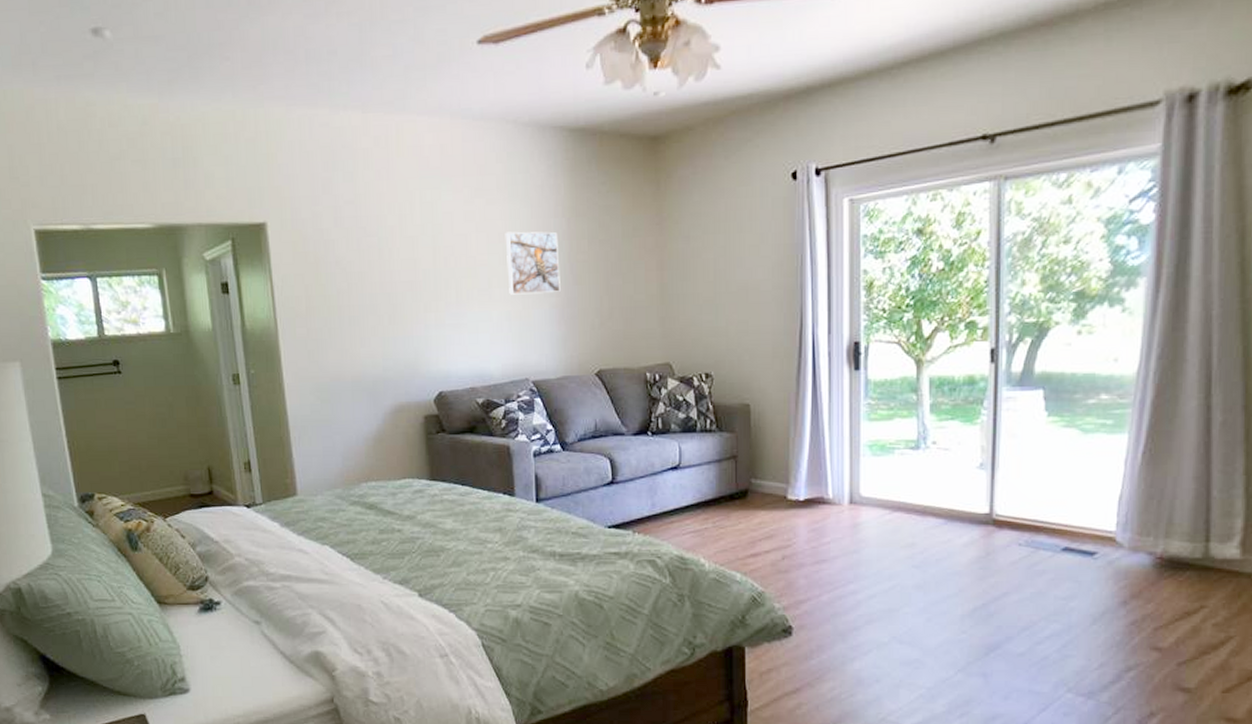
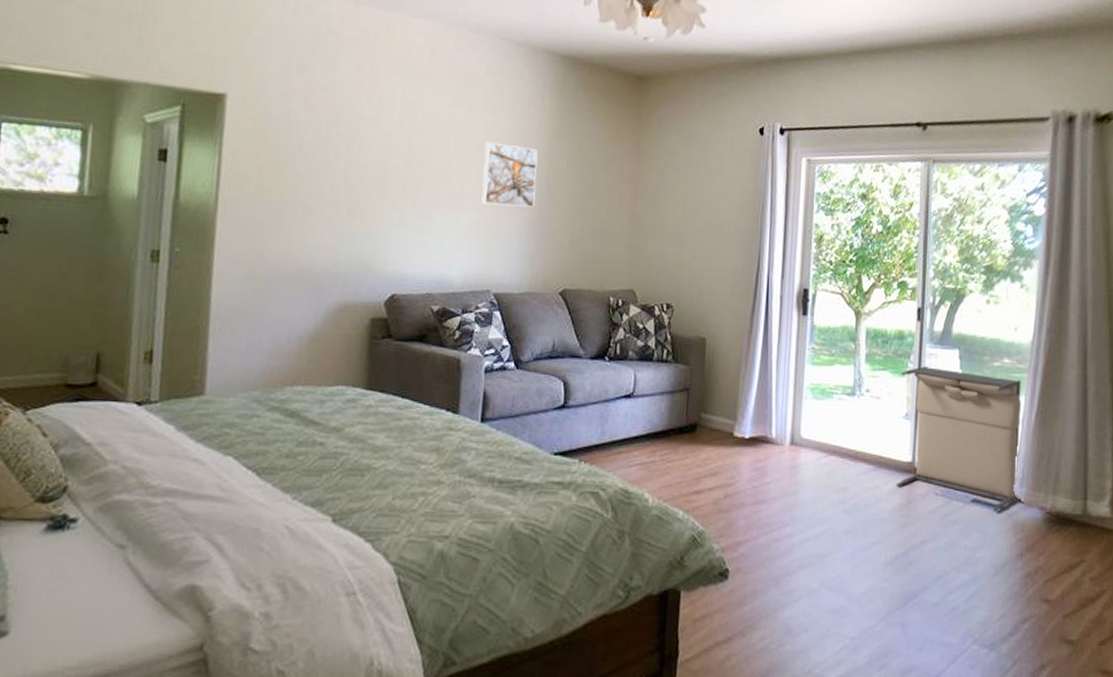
laundry hamper: none [971,410,1124,559] -> present [896,365,1021,512]

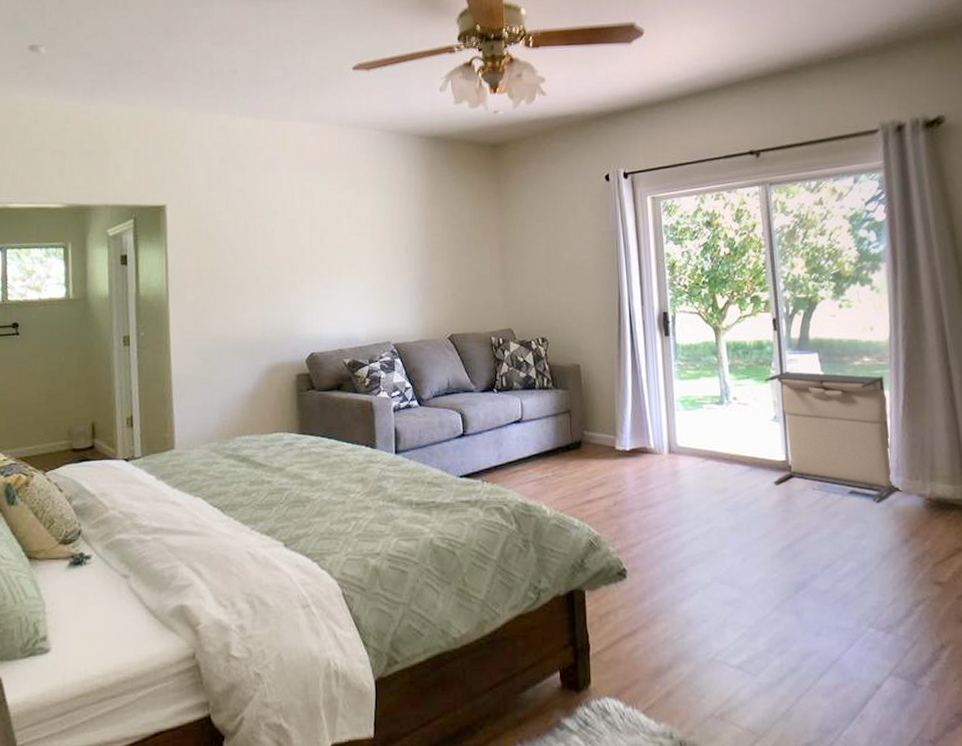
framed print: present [481,141,538,208] -> none [372,217,418,269]

